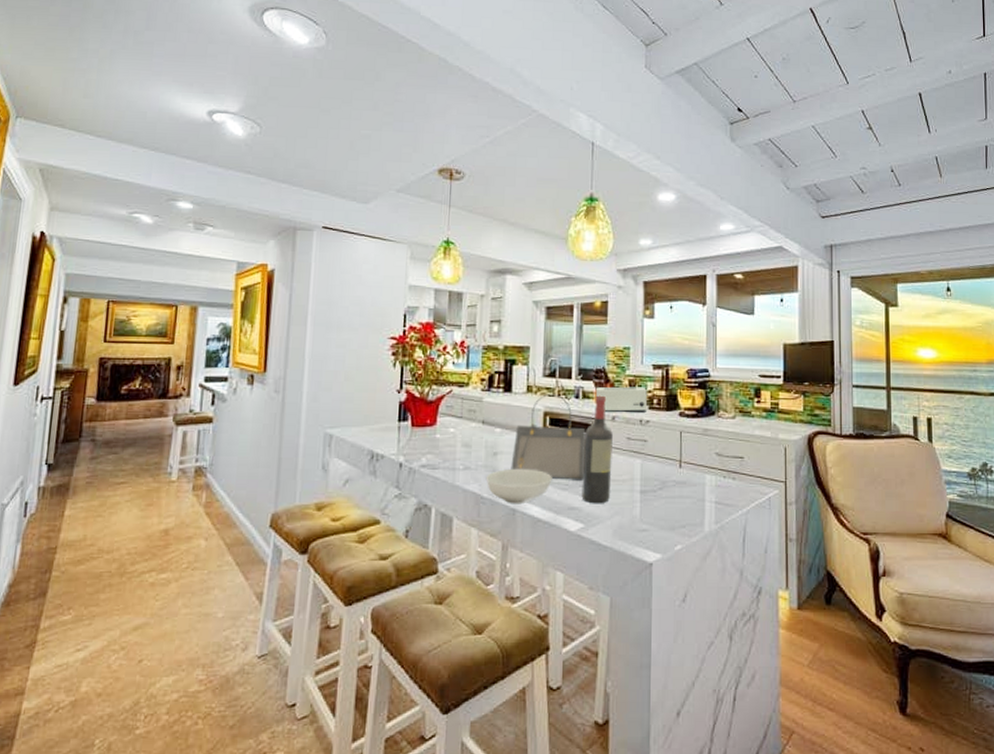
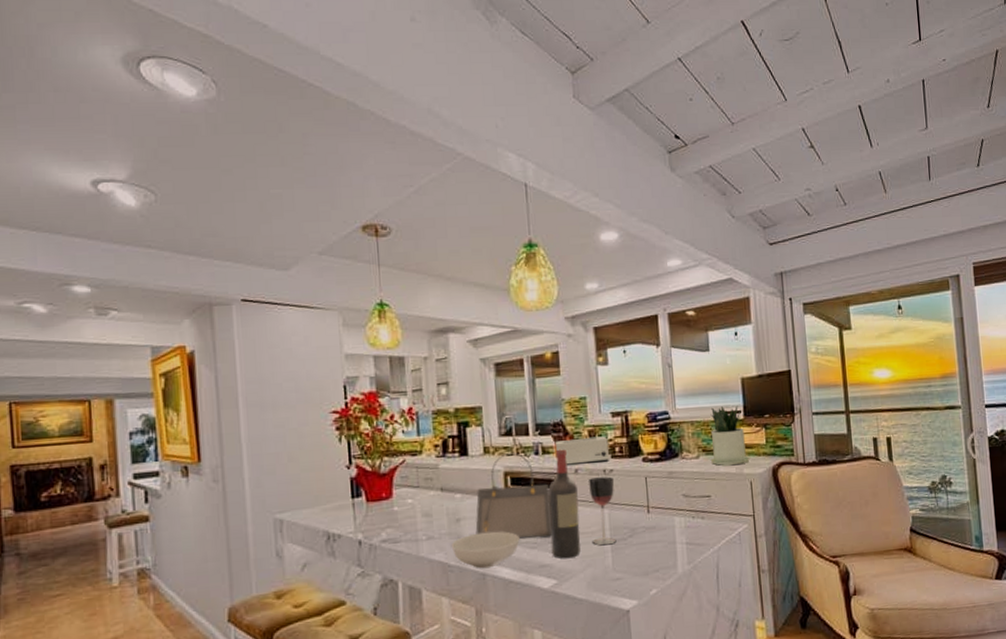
wineglass: none [622,427,650,495] -> present [589,476,616,546]
planter: none [746,370,786,430] -> present [710,405,750,466]

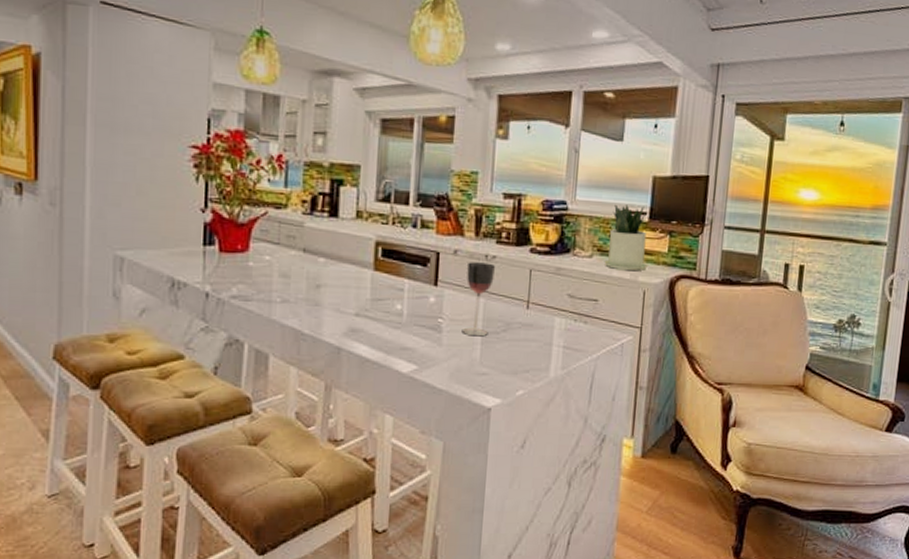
bowl: present [451,531,520,569] -> none [307,303,384,343]
handbag: present [475,453,552,539] -> none [336,221,424,318]
wine bottle: present [548,449,581,558] -> none [416,225,454,344]
toaster: present [555,436,610,466] -> none [435,216,496,247]

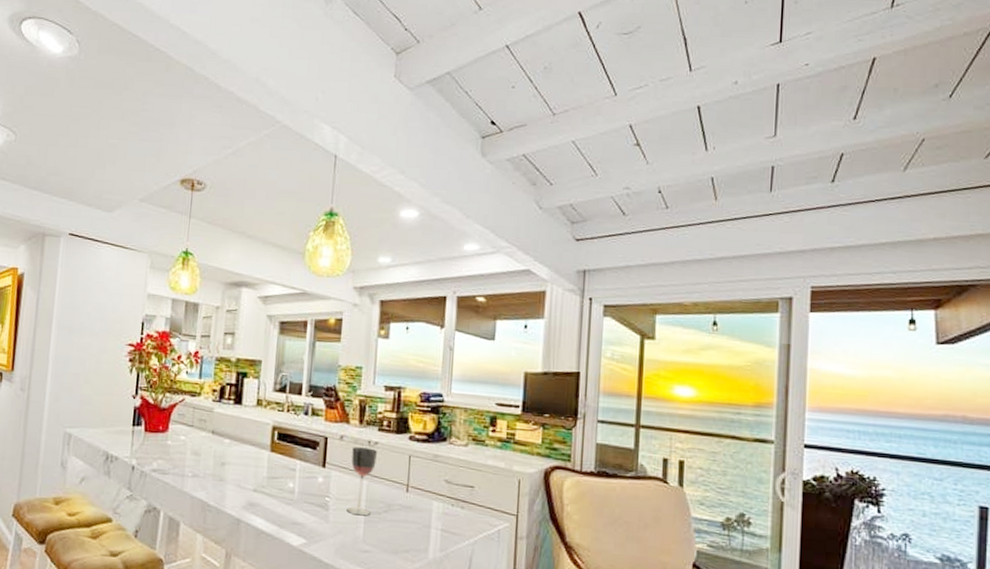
planter: present [604,205,648,272] -> none [479,398,522,461]

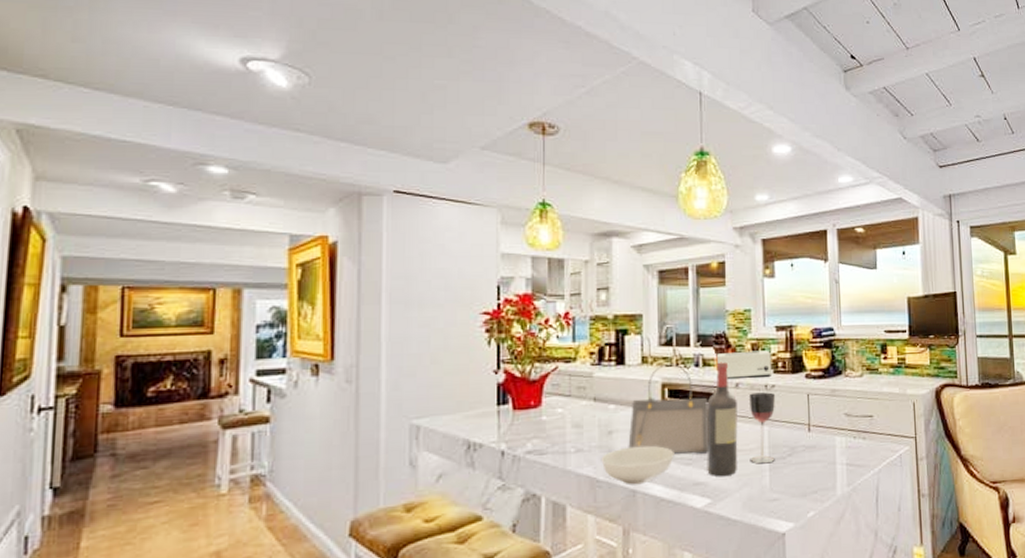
bowl: none [213,479,278,516] -> present [601,445,674,485]
handbag: none [237,409,314,495] -> present [628,364,709,454]
wine bottle: none [305,413,340,521] -> present [706,362,738,476]
toaster: none [324,405,378,434] -> present [716,350,773,380]

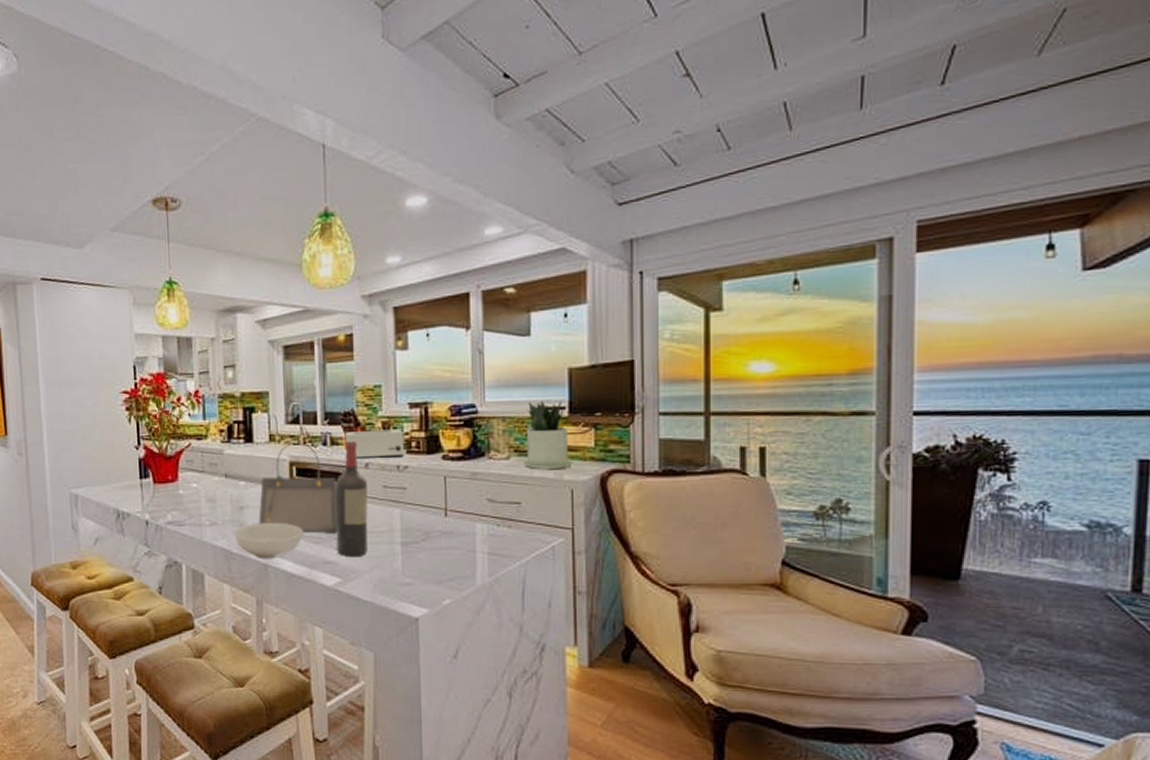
wineglass: present [749,392,776,464] -> none [380,473,409,547]
planter: none [874,325,914,386] -> present [523,400,573,470]

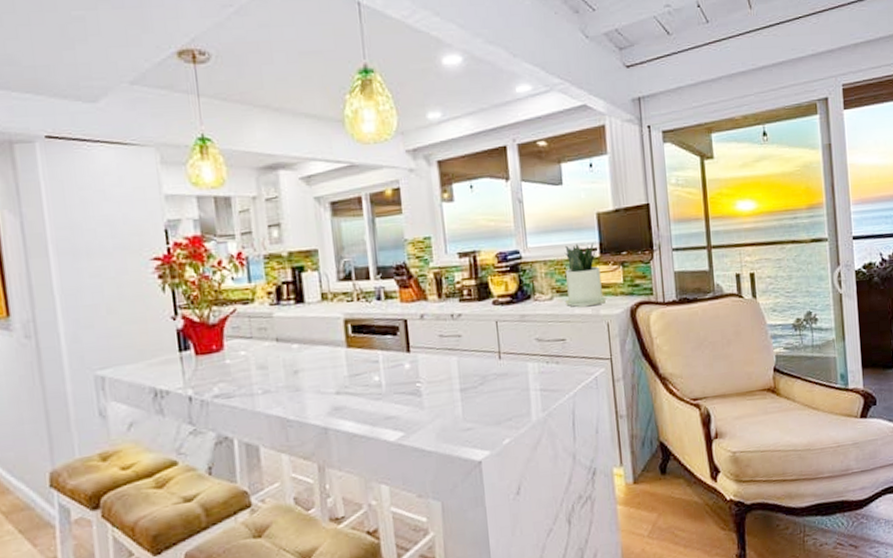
bowl: present [233,522,304,560] -> none [289,382,363,423]
handbag: present [258,442,338,532] -> none [315,298,397,390]
wine bottle: present [335,440,369,556] -> none [392,293,429,410]
toaster: present [344,429,405,460] -> none [398,278,458,312]

